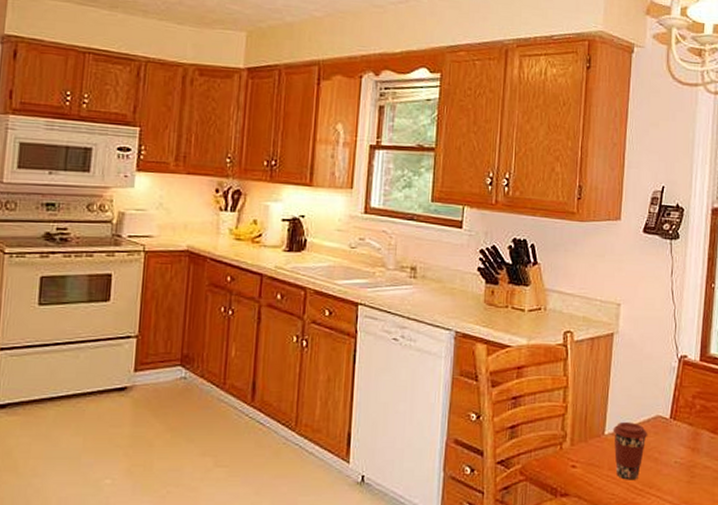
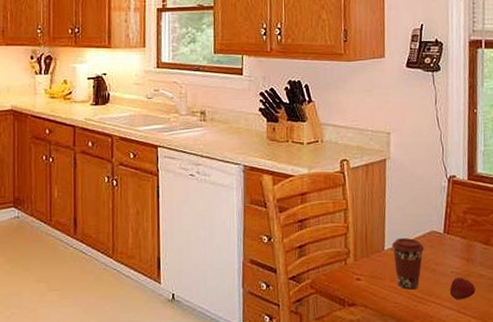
fruit: none [671,469,699,494] -> present [449,278,475,300]

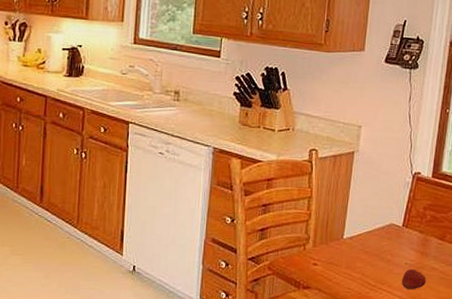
coffee cup: present [391,238,425,290] -> none [350,228,382,277]

